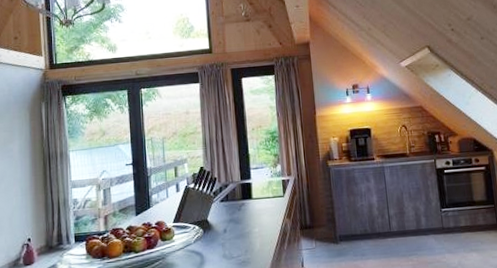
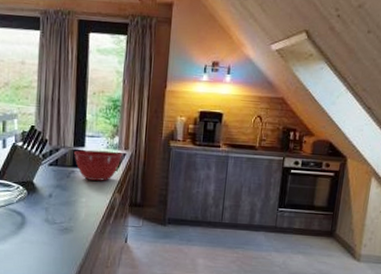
mixing bowl: none [241,179,287,210] -> present [73,150,123,181]

